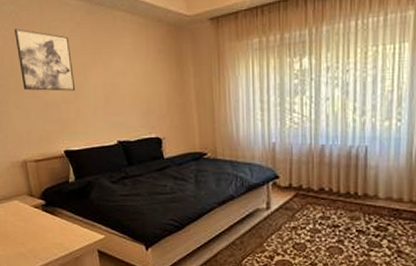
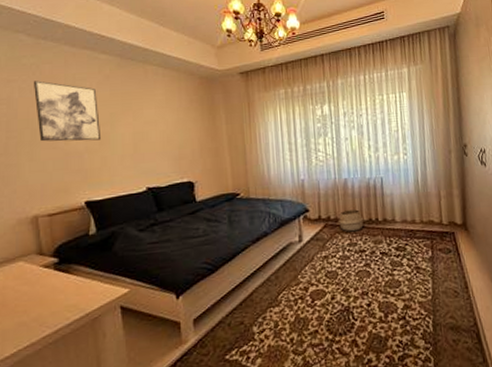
woven basket: none [310,176,341,204] -> present [338,205,364,232]

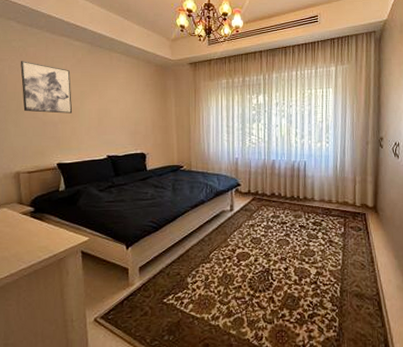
woven basket: present [338,205,364,232] -> none [264,184,287,206]

